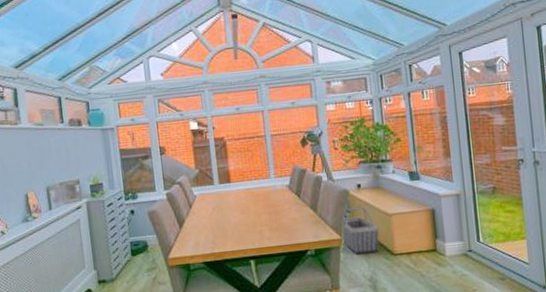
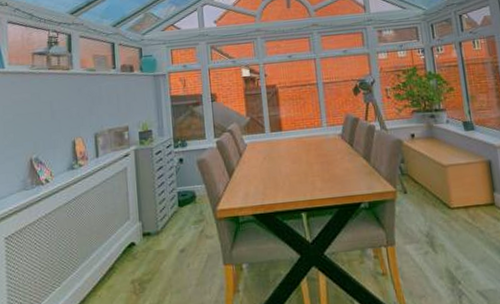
basket: present [341,206,379,254] -> none [395,157,435,208]

